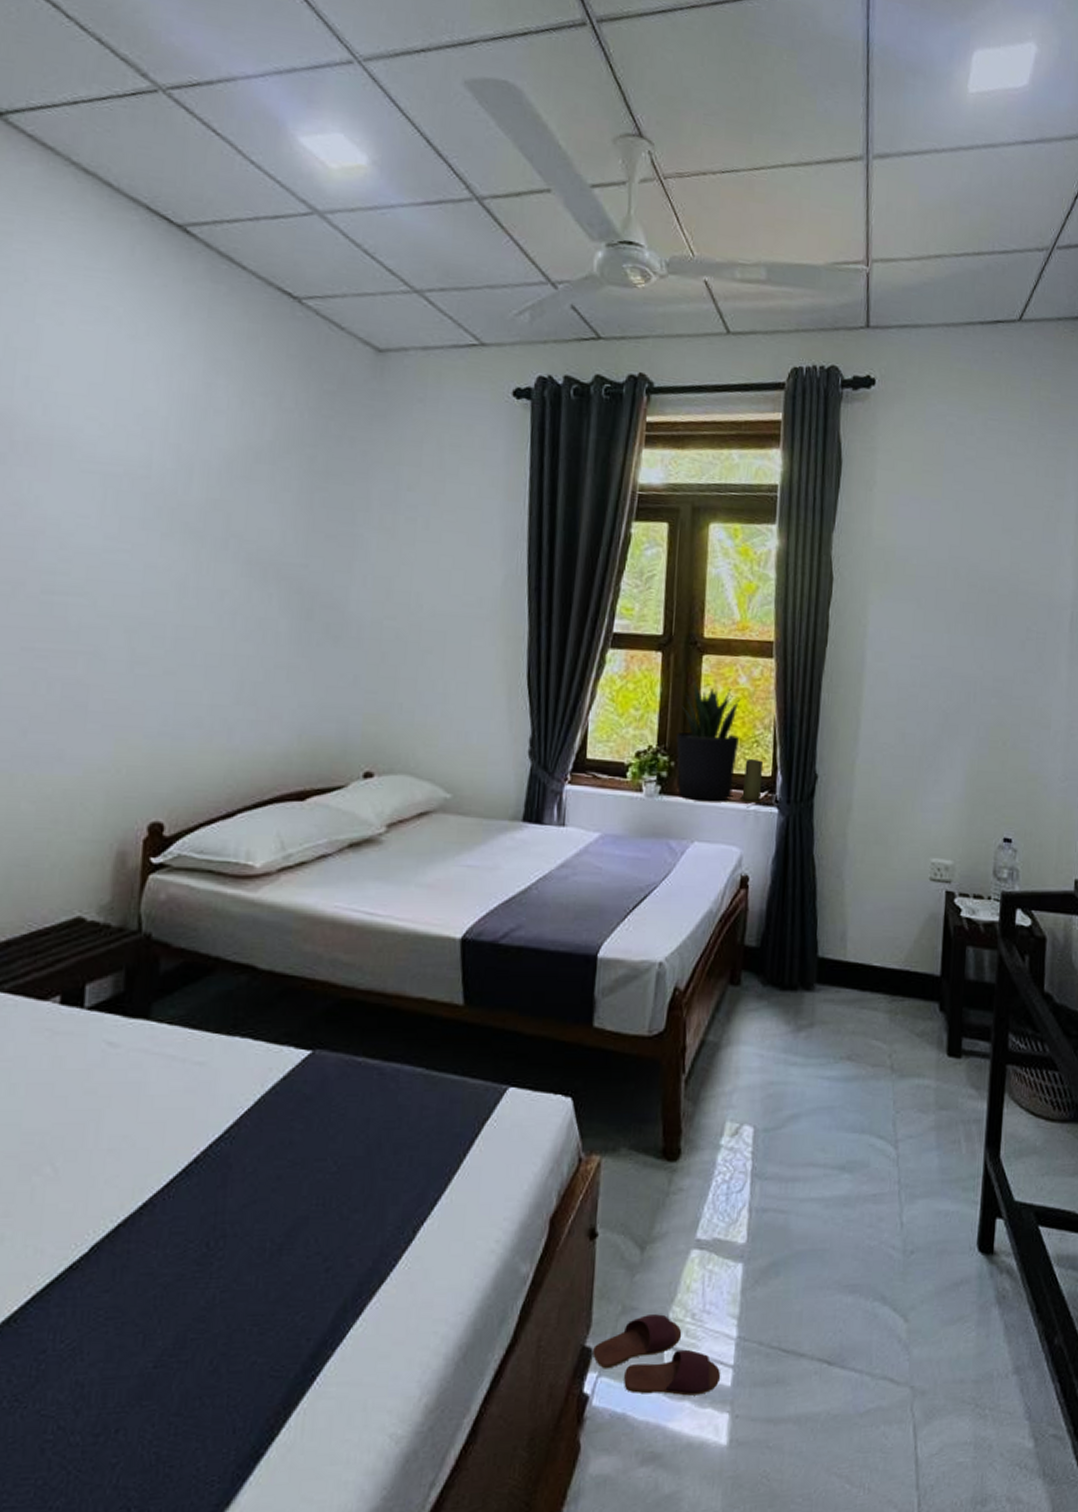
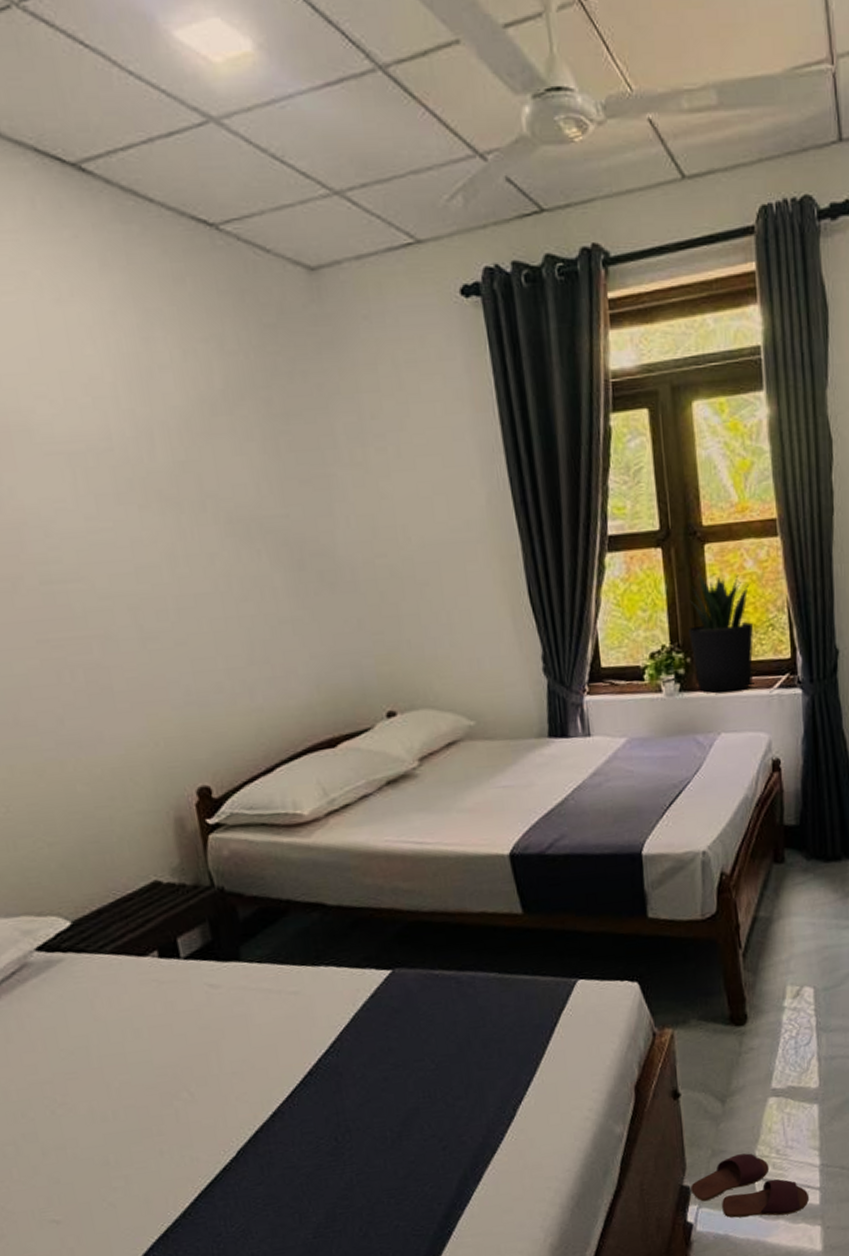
candle: present [739,758,763,803] -> none [760,642,785,688]

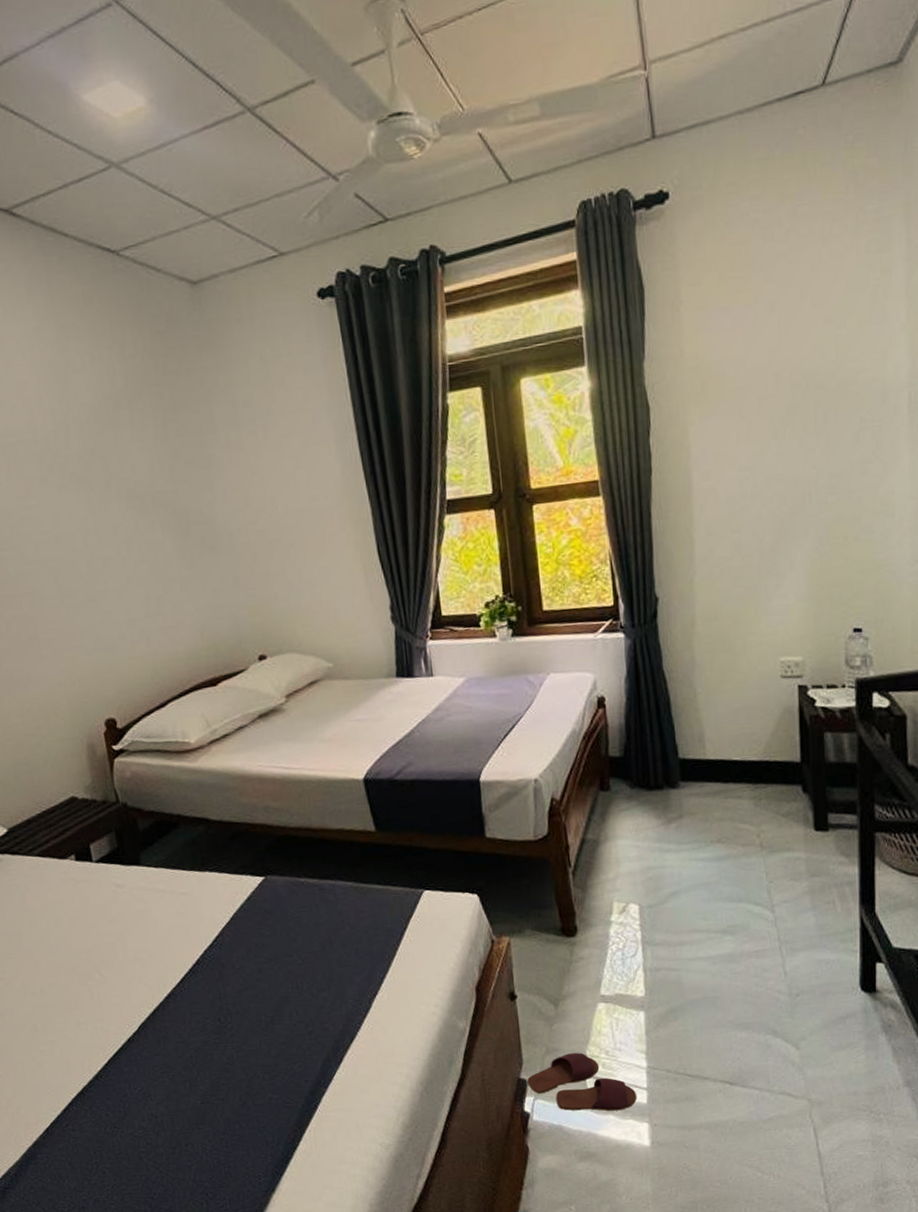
planter: present [689,570,754,693] -> none [519,528,579,638]

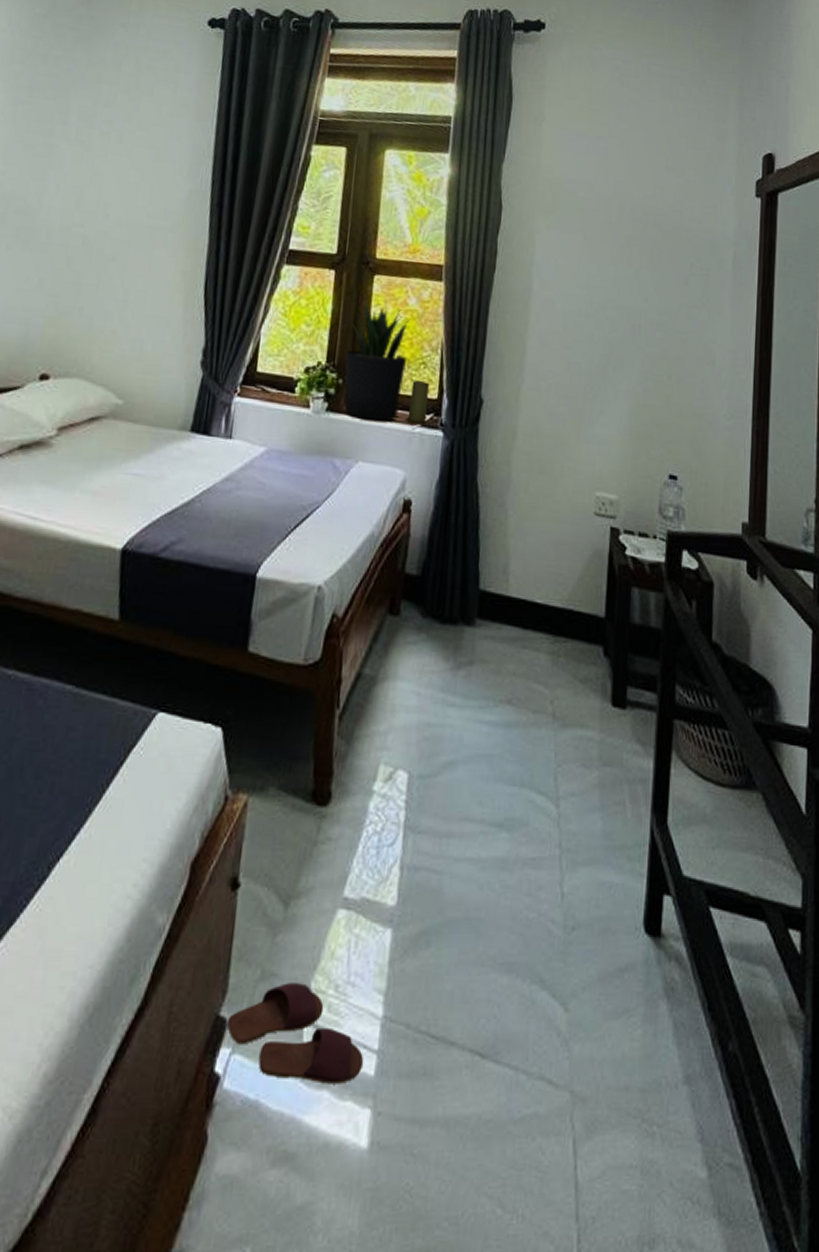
planter: none [519,528,579,638] -> present [344,297,410,422]
candle: none [585,592,608,632] -> present [404,380,429,425]

